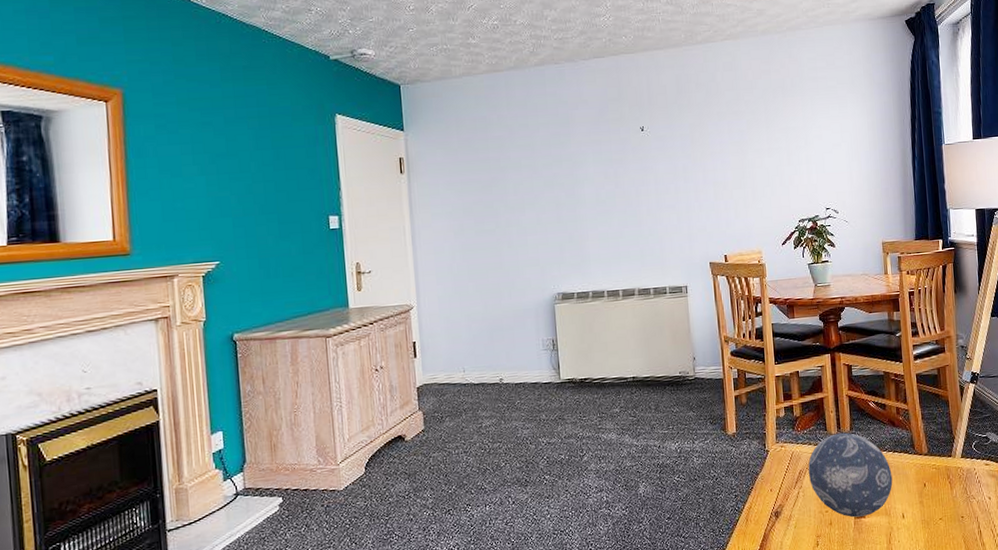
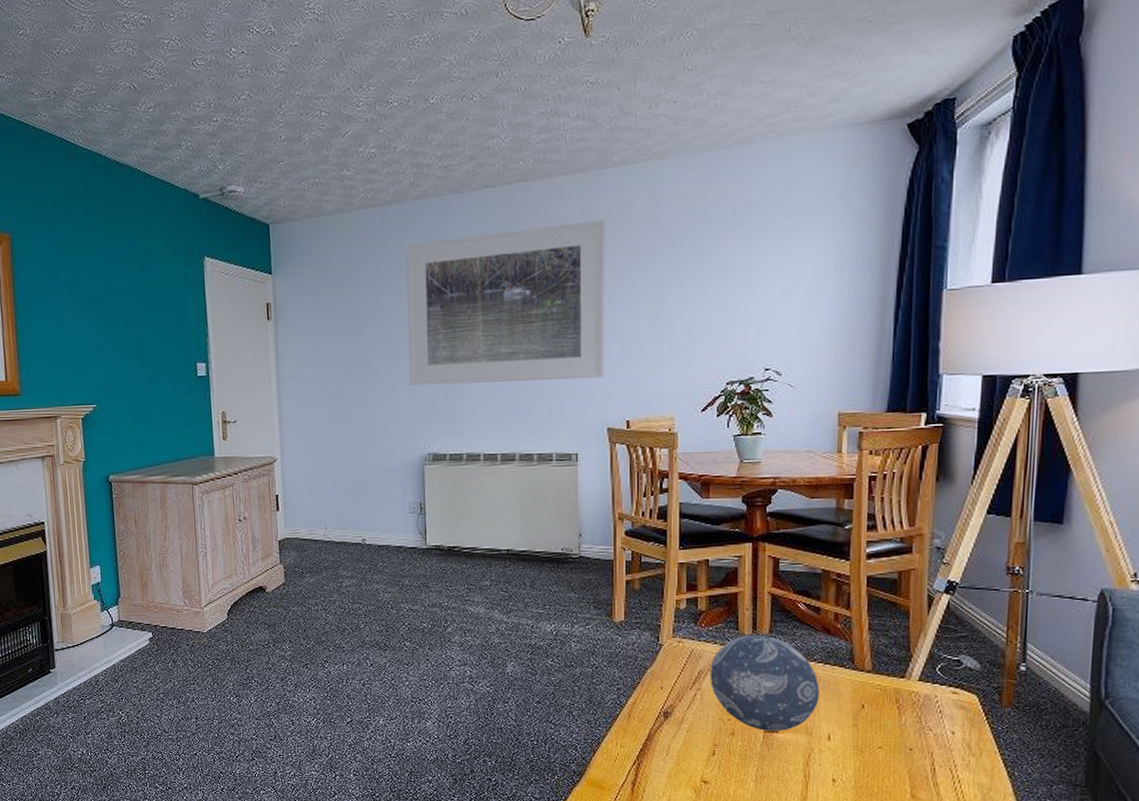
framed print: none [529,87,705,232] -> present [406,220,605,386]

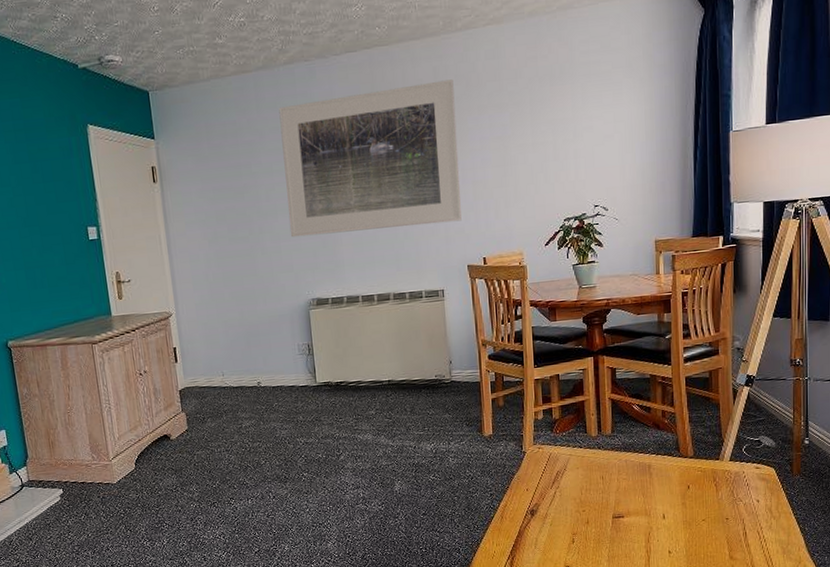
decorative ball: present [711,635,820,731] -> none [566,435,654,517]

